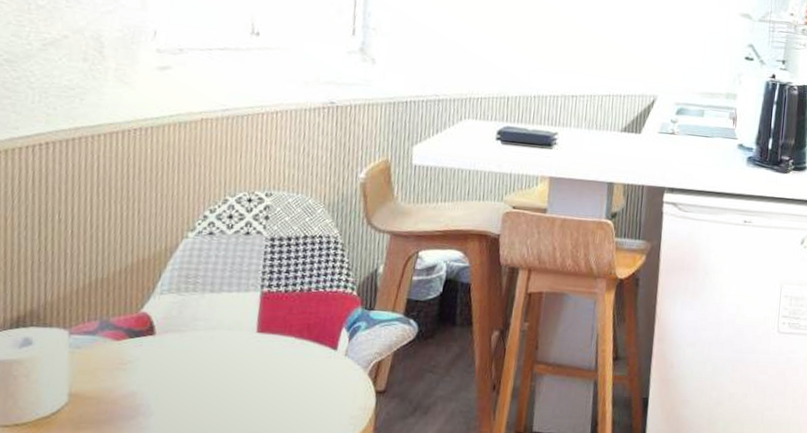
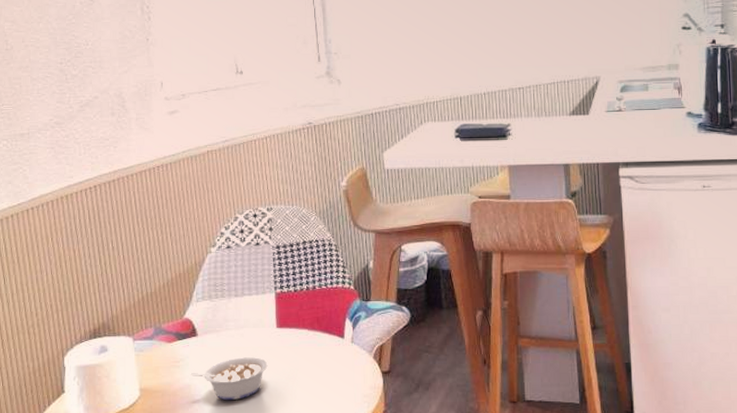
legume: none [138,364,240,414] -> present [190,357,268,401]

